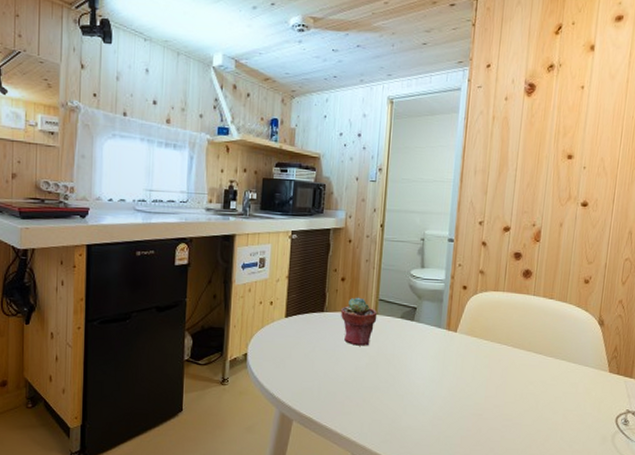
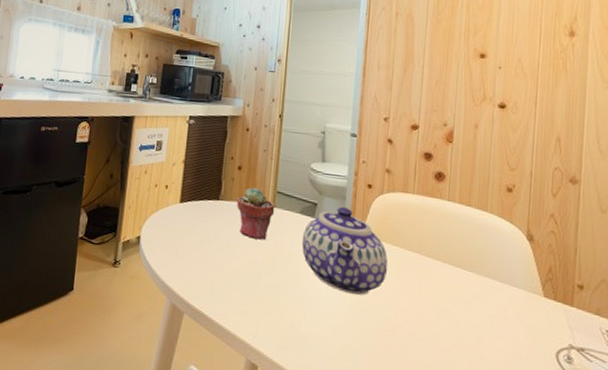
teapot: none [402,309,479,388] -> present [301,207,388,296]

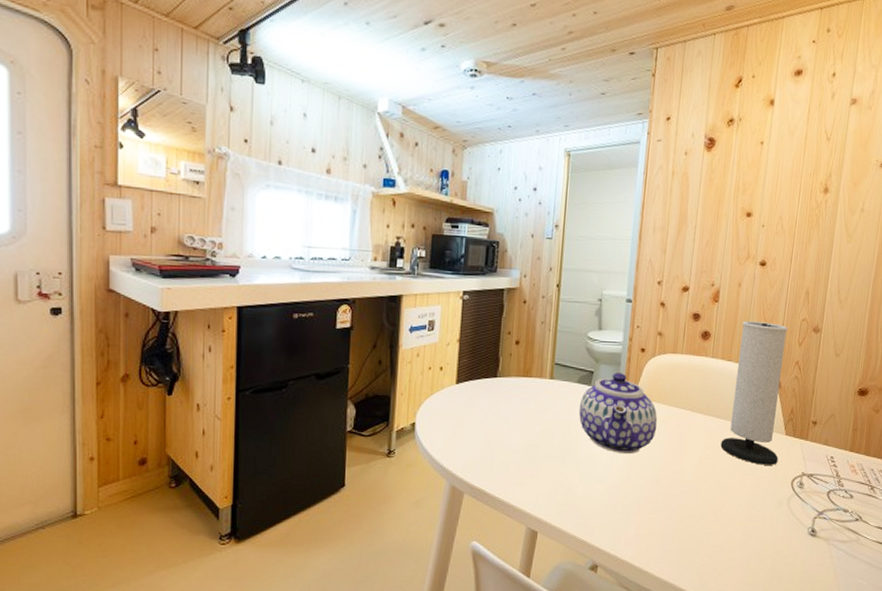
potted succulent: present [237,187,275,241] -> none [515,361,553,413]
speaker: none [463,164,538,331] -> present [720,320,789,465]

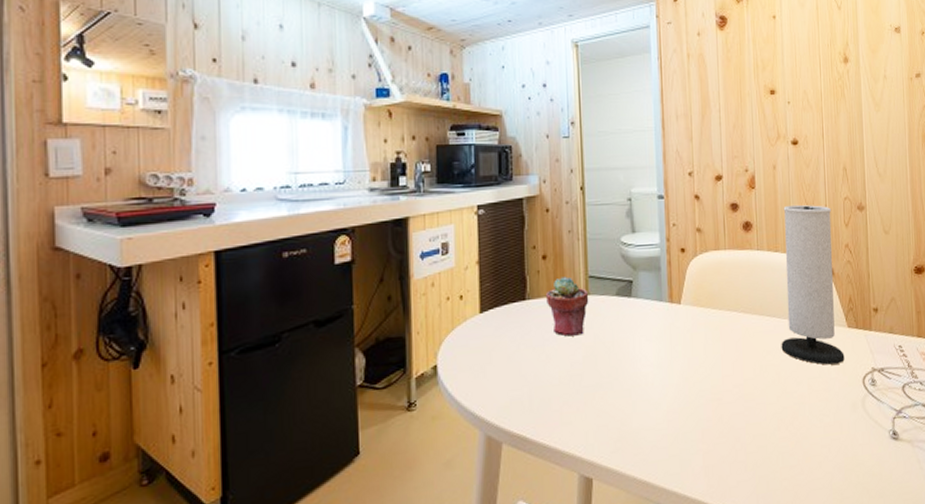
potted succulent: none [515,361,553,413] -> present [546,276,589,337]
teapot: present [578,373,657,455] -> none [621,278,710,372]

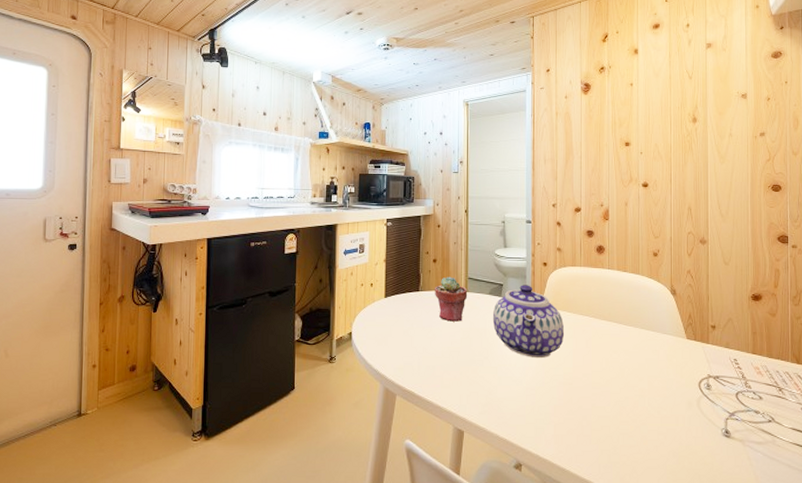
teapot: none [621,278,710,372] -> present [492,285,565,359]
speaker: present [781,204,845,365] -> none [626,235,683,368]

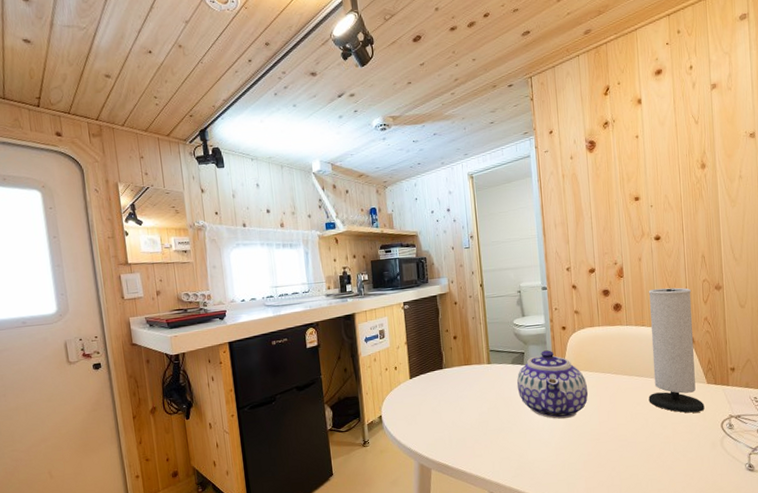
potted succulent: present [435,276,468,322] -> none [458,351,491,394]
speaker: none [626,235,683,368] -> present [648,287,705,413]

